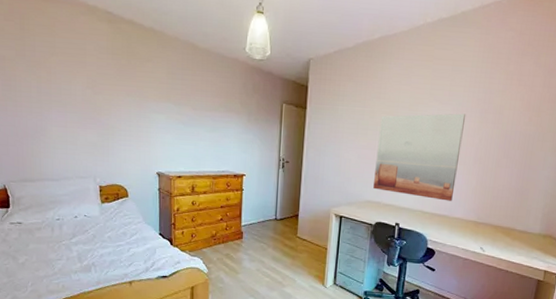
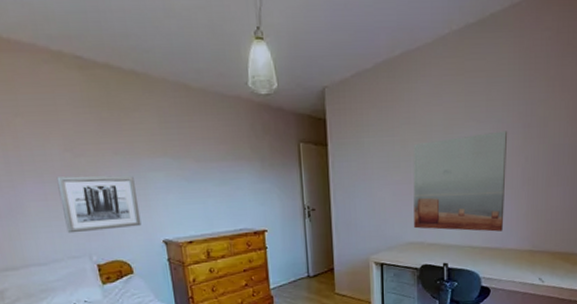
wall art: none [77,109,141,158] -> present [56,176,142,234]

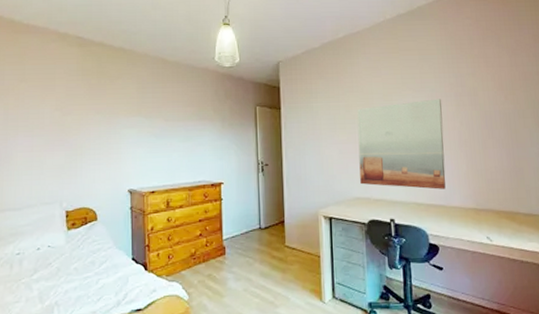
wall art: present [56,176,142,234] -> none [44,131,111,181]

